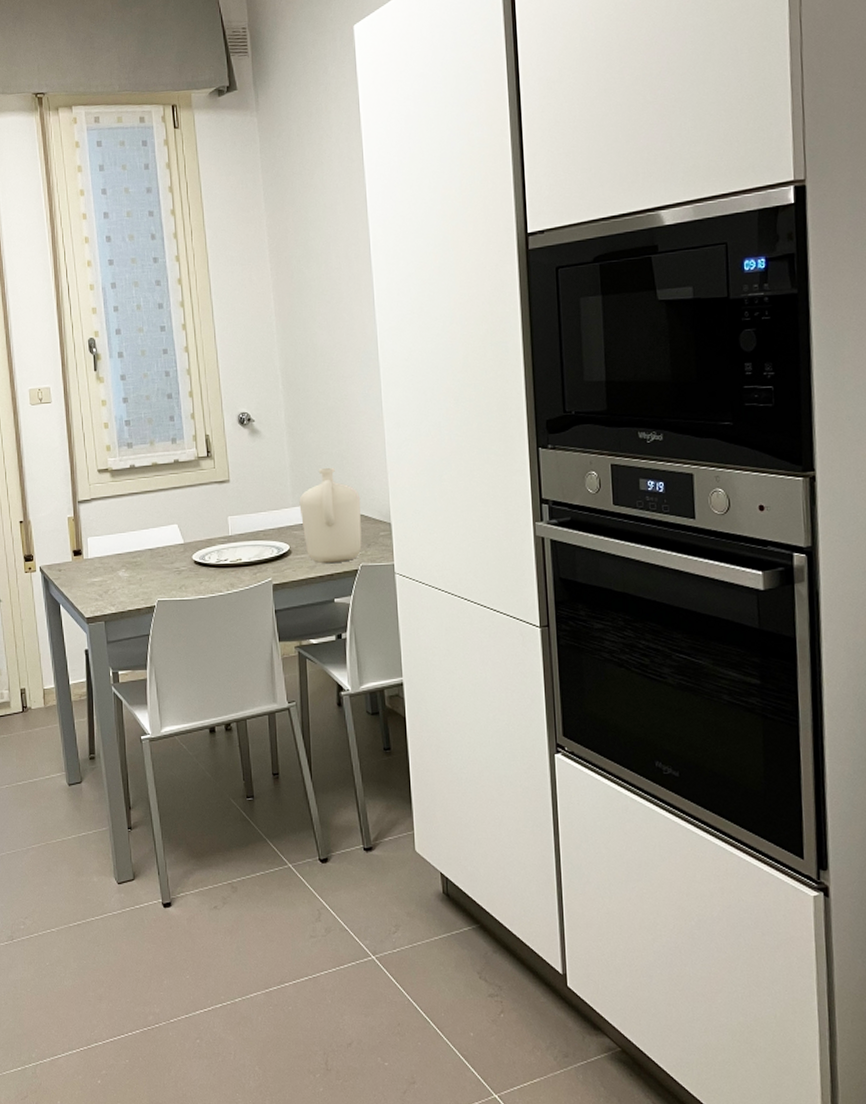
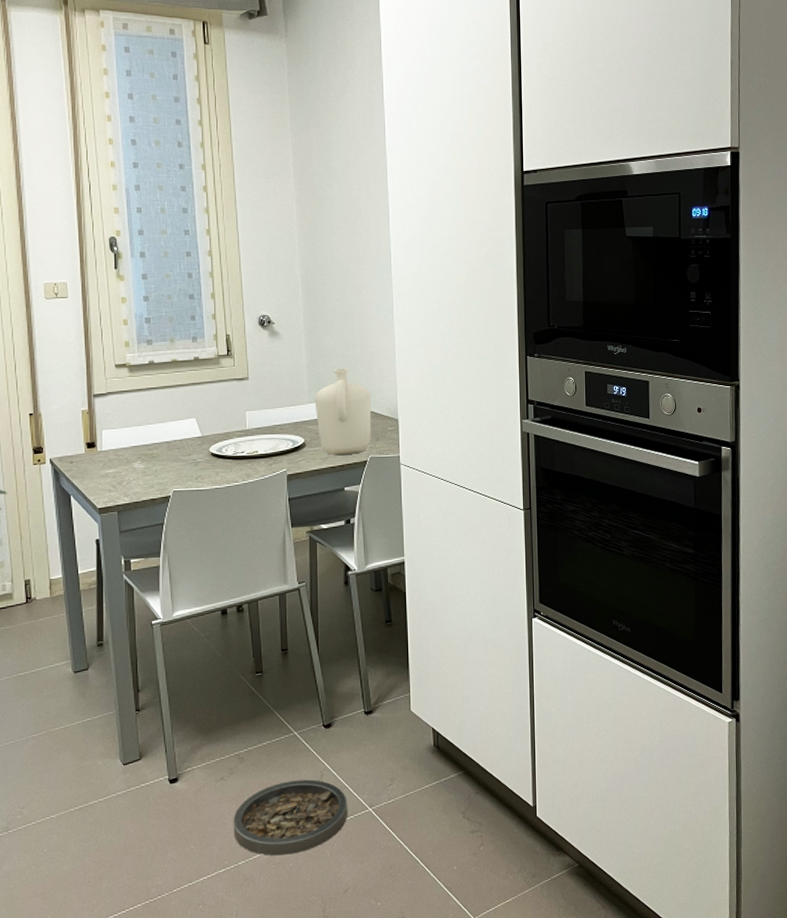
pet bowl: none [228,917,349,997] -> present [233,779,348,856]

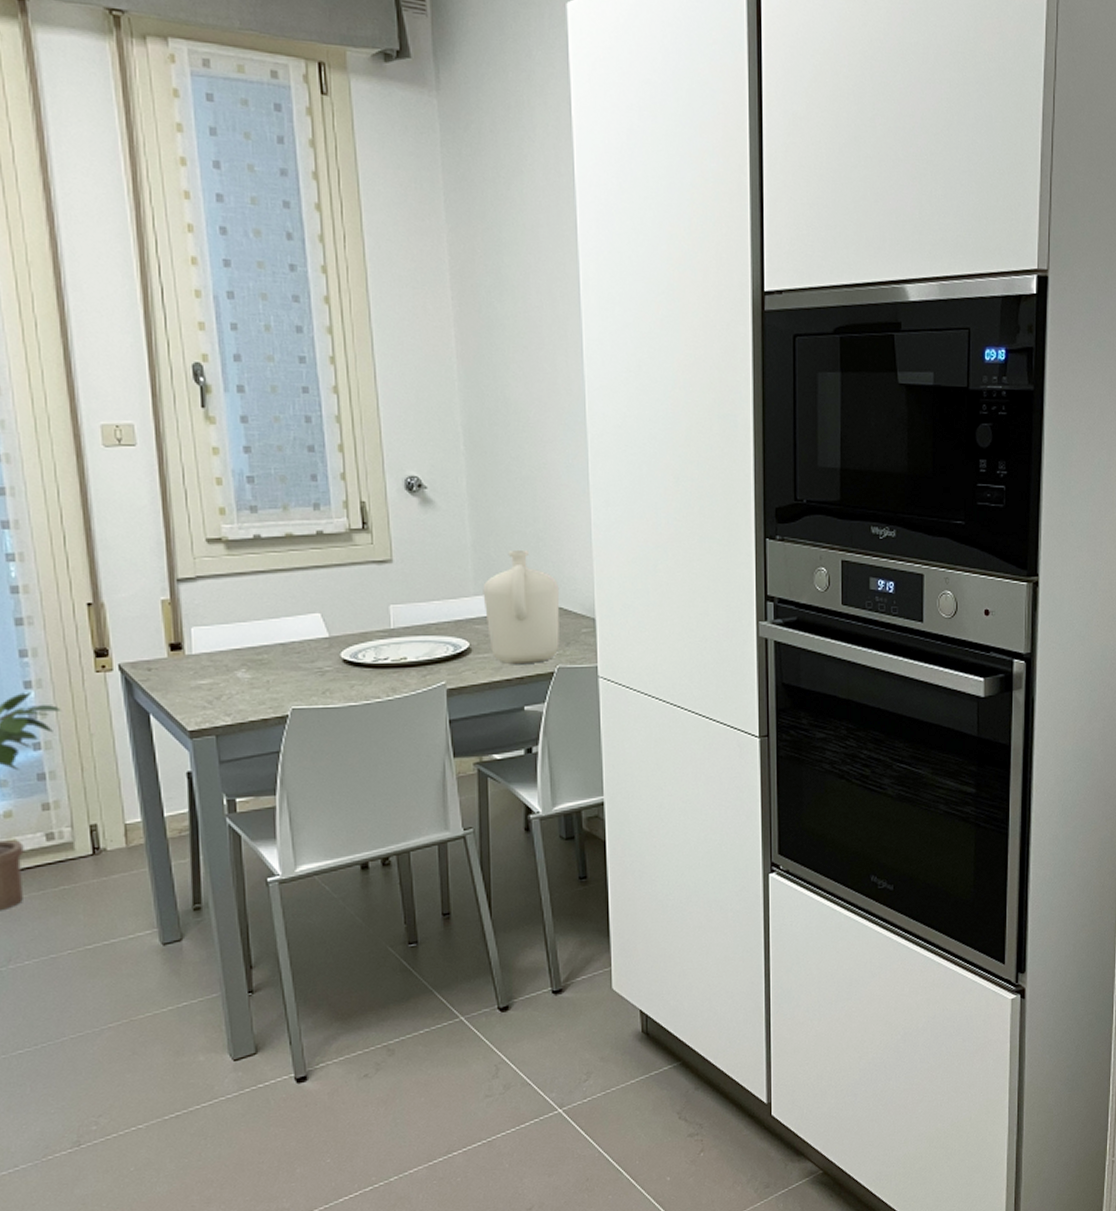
pet bowl: present [233,779,348,856] -> none [381,1075,532,1169]

